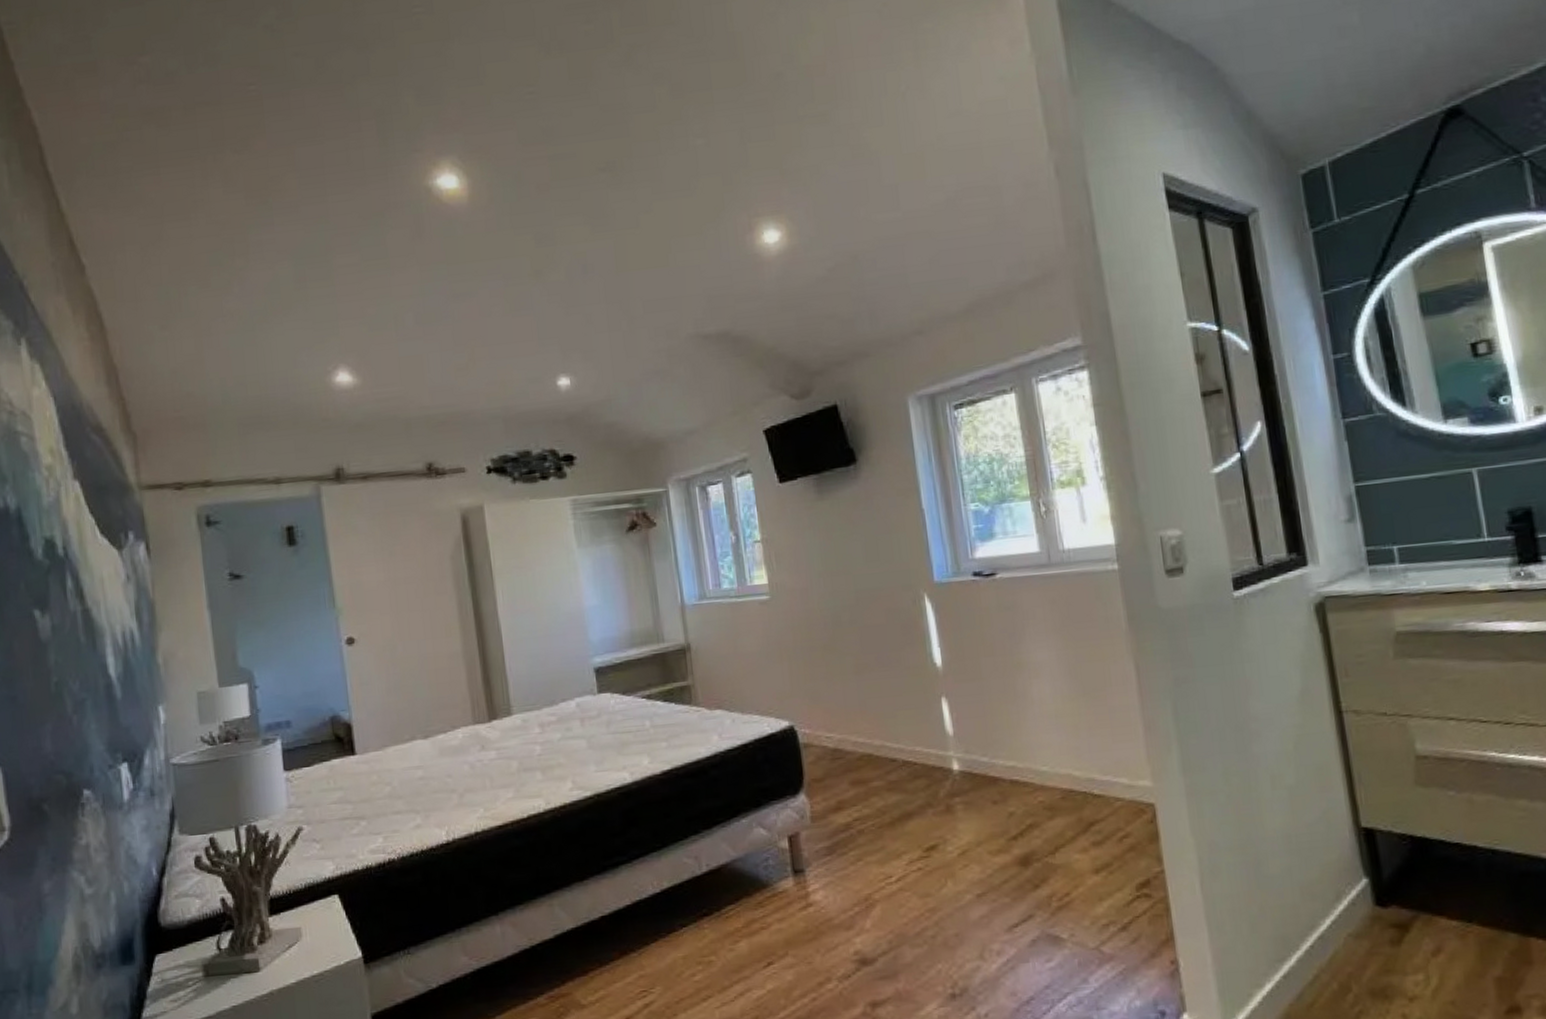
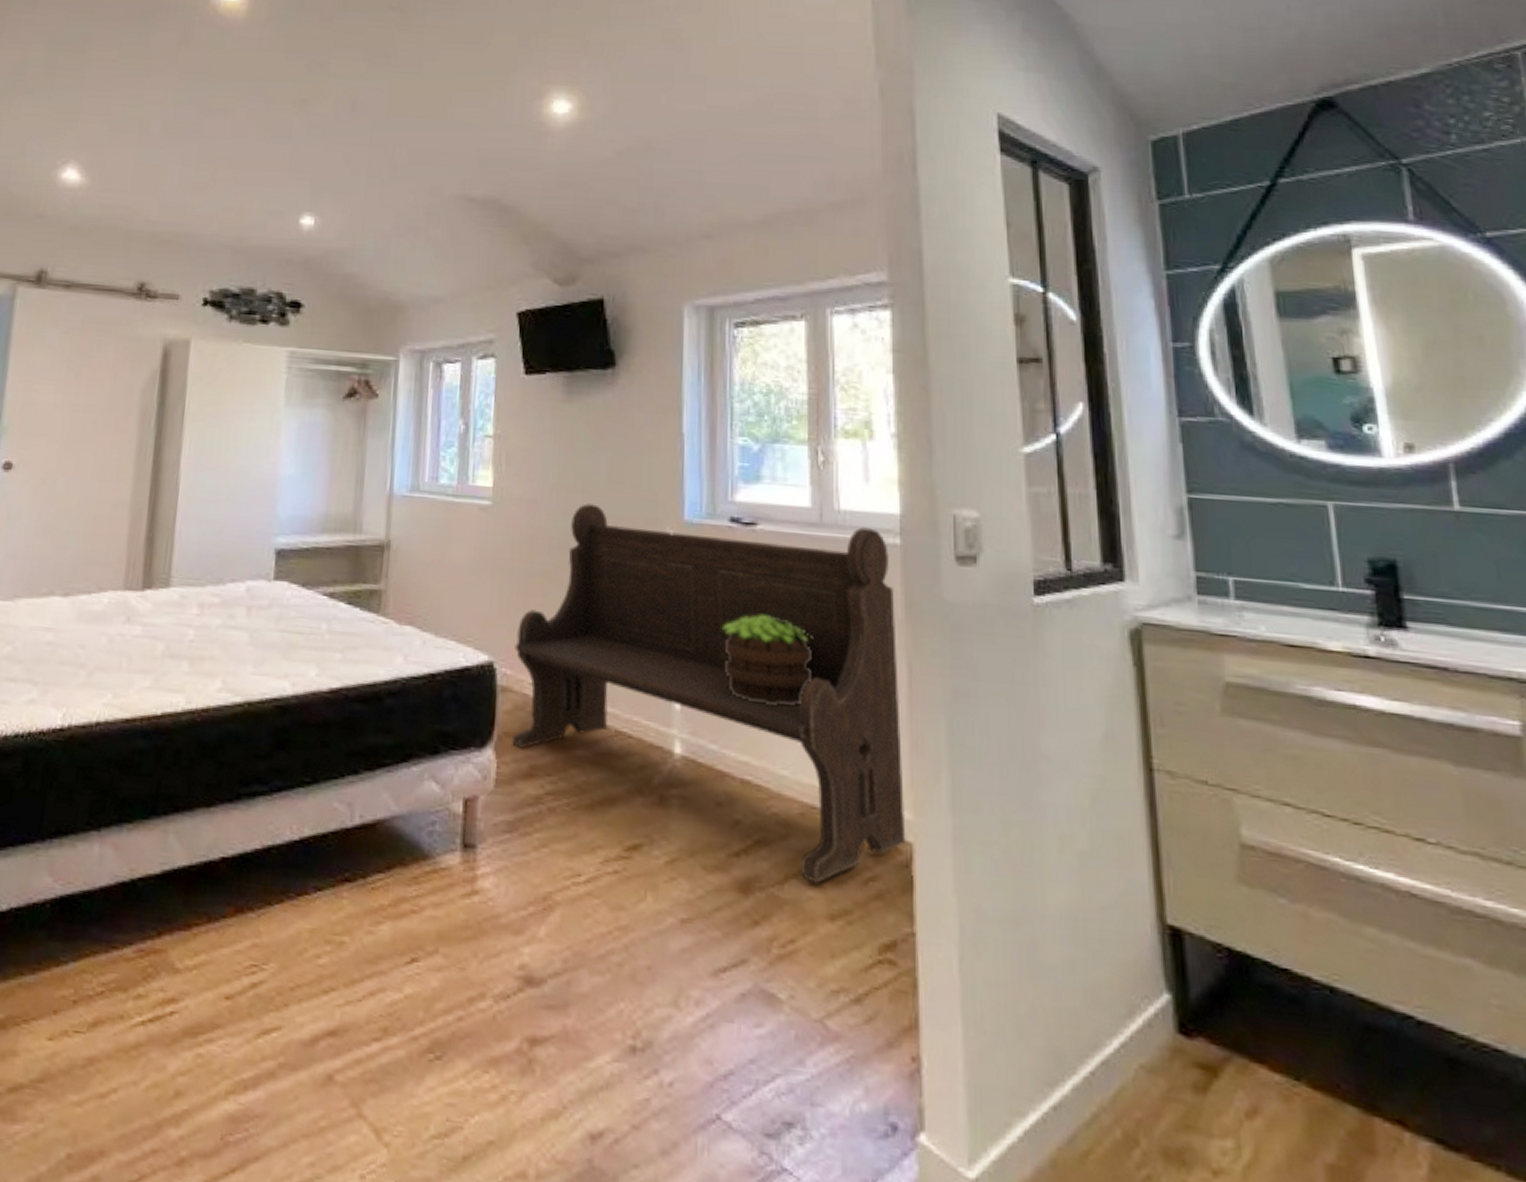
bench: none [809,560,1149,848] -> present [512,503,906,884]
potted plant: none [979,646,1059,719] -> present [723,615,813,706]

